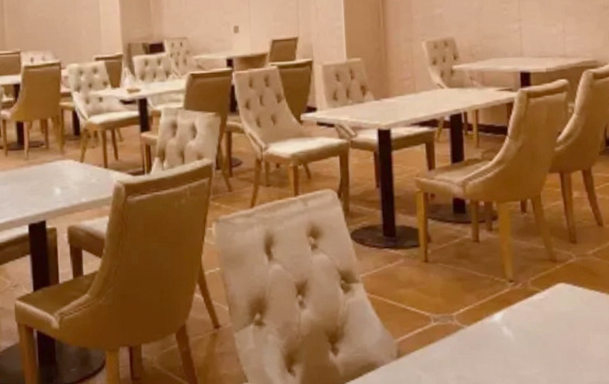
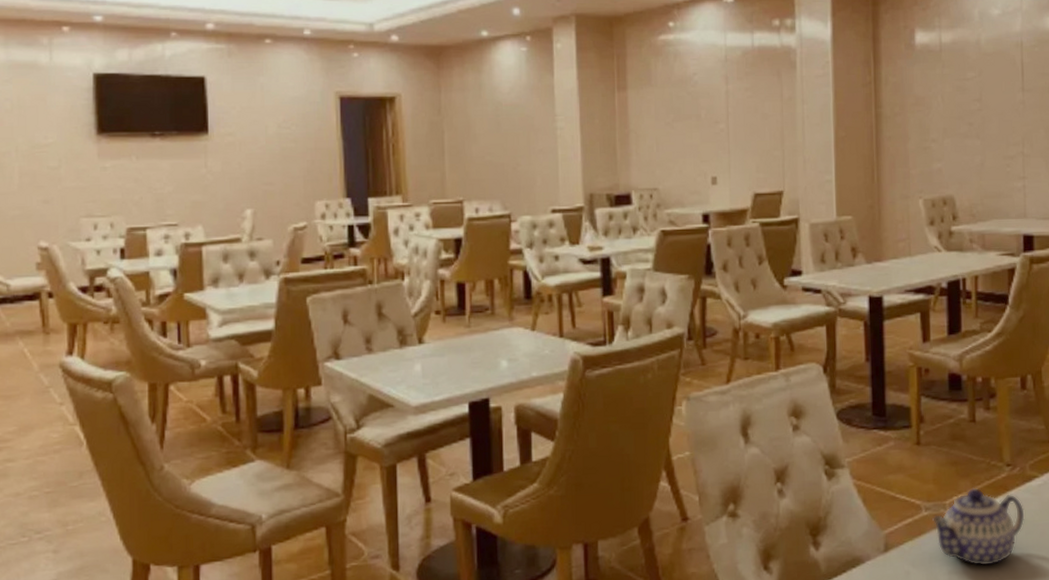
teapot: none [441,301,528,372] -> present [933,487,1025,566]

